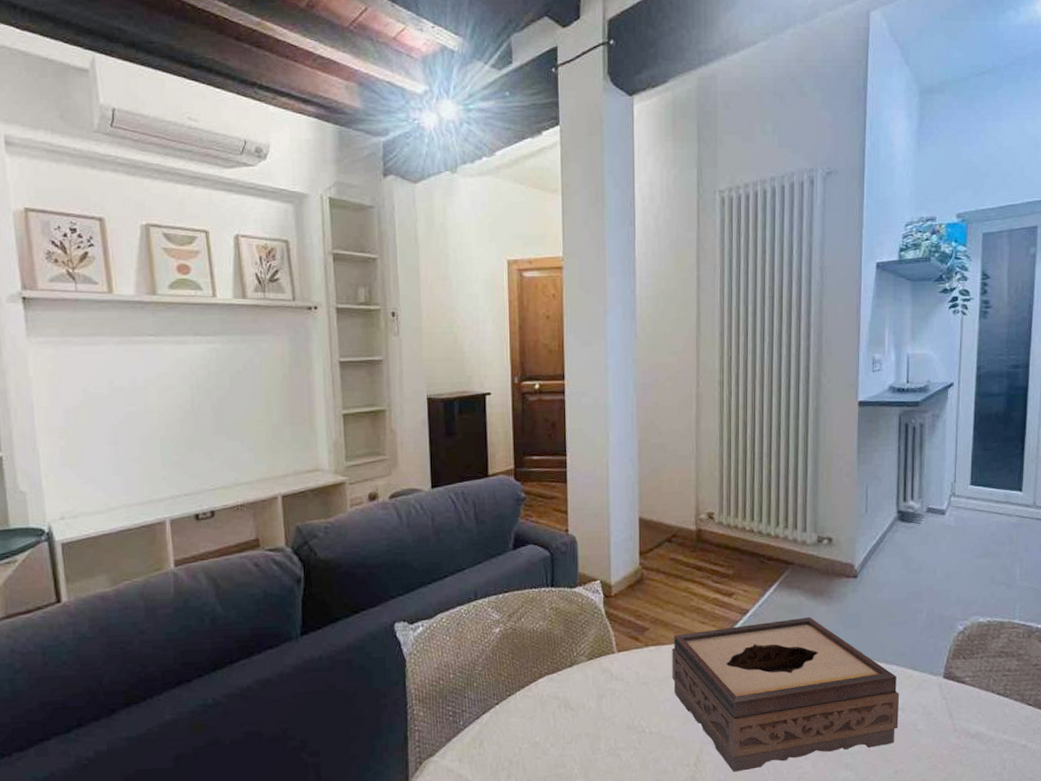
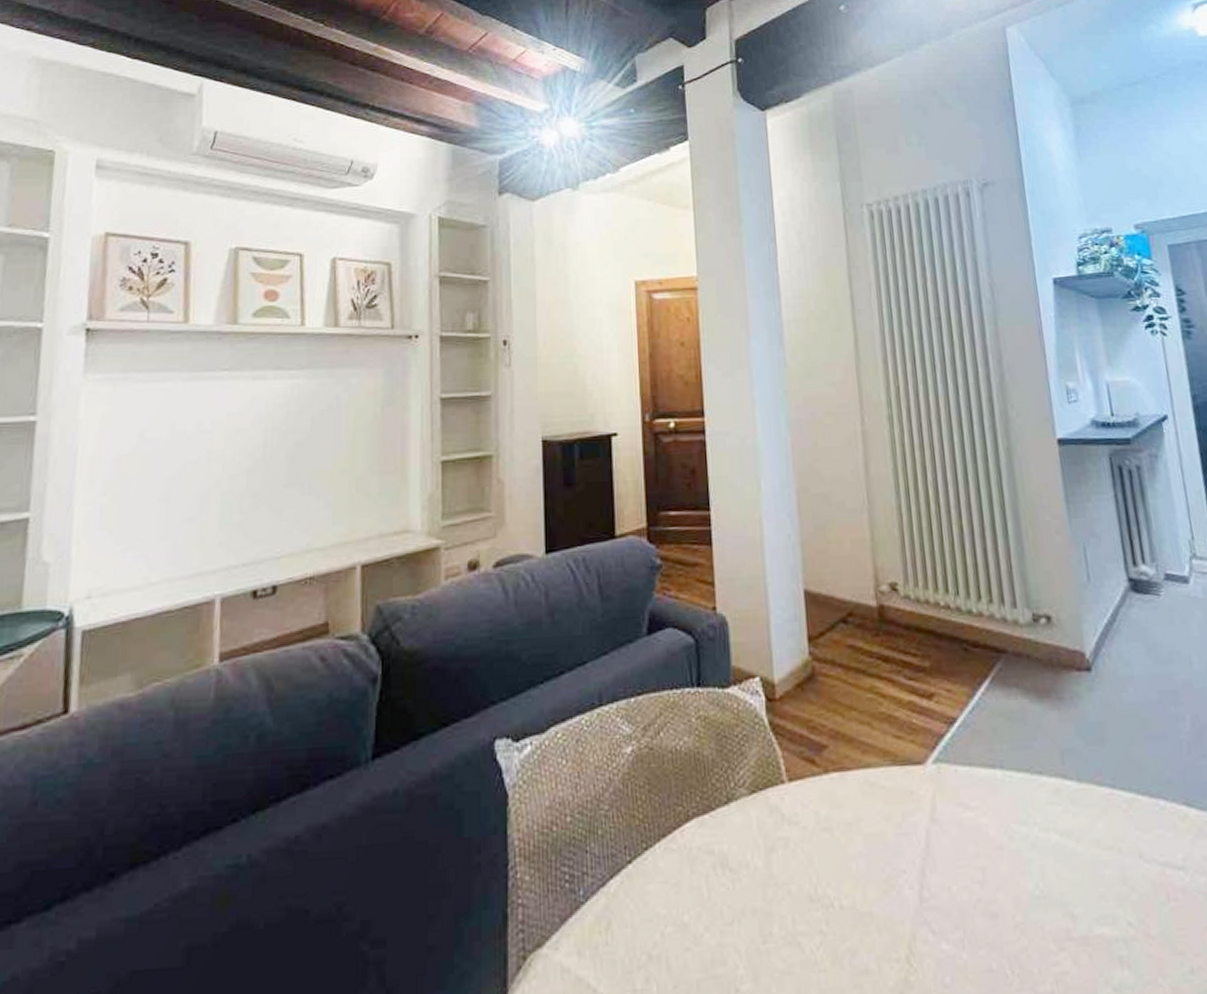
tissue box: present [672,617,900,772] -> none [860,727,1184,971]

